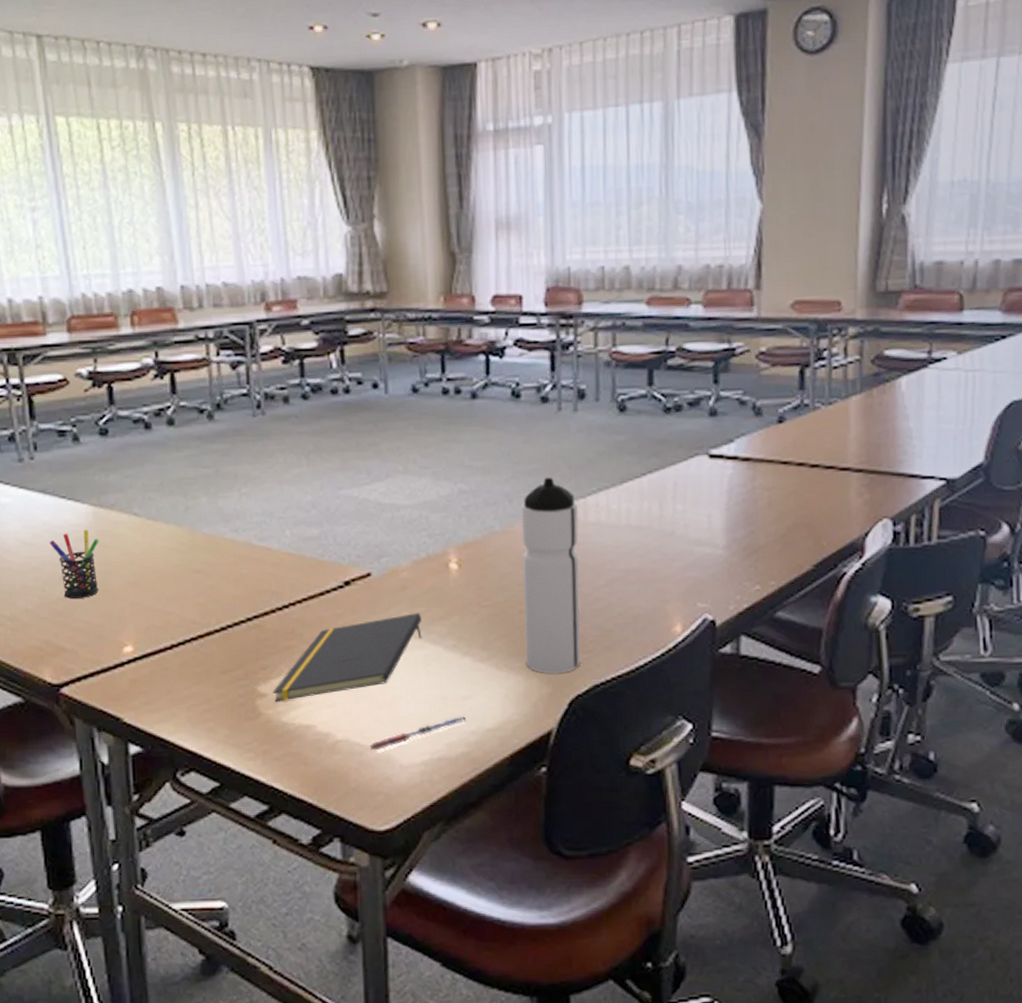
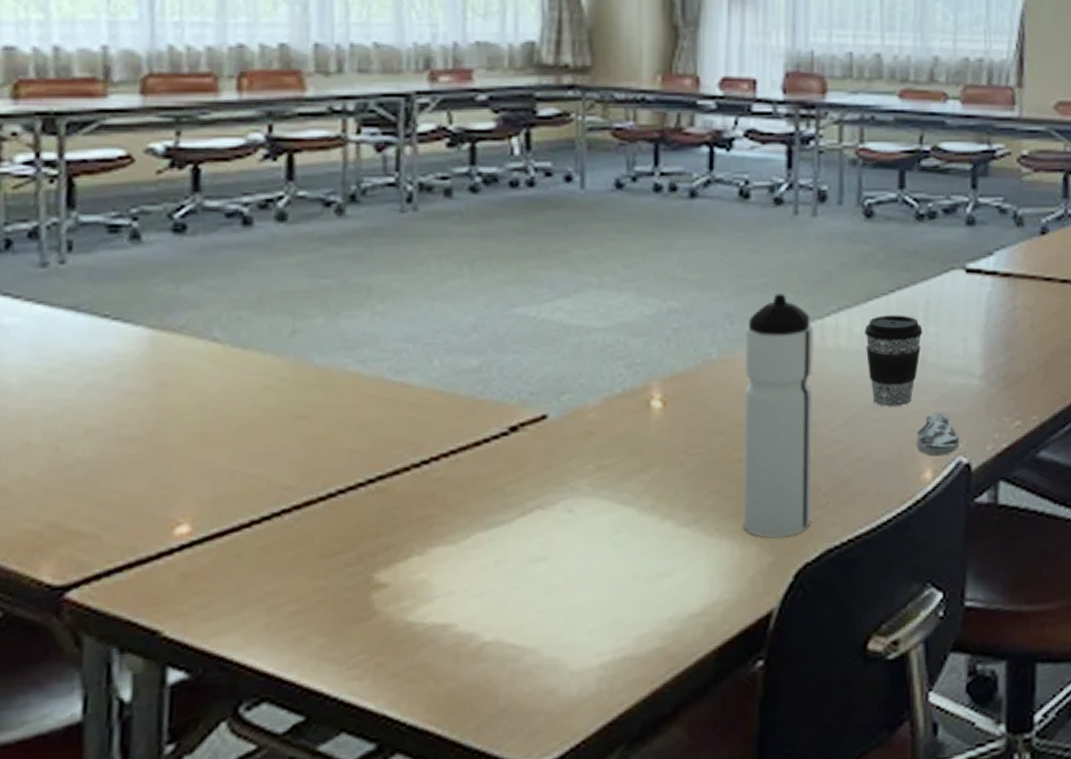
pen holder: present [49,530,99,599] -> none [74,362,155,460]
notepad: present [272,613,422,702] -> none [396,466,612,594]
pen: present [369,716,467,751] -> none [529,599,664,654]
coffee cup: none [621,494,672,571] -> present [864,315,923,407]
aerial map: none [668,577,705,613] -> present [917,412,959,457]

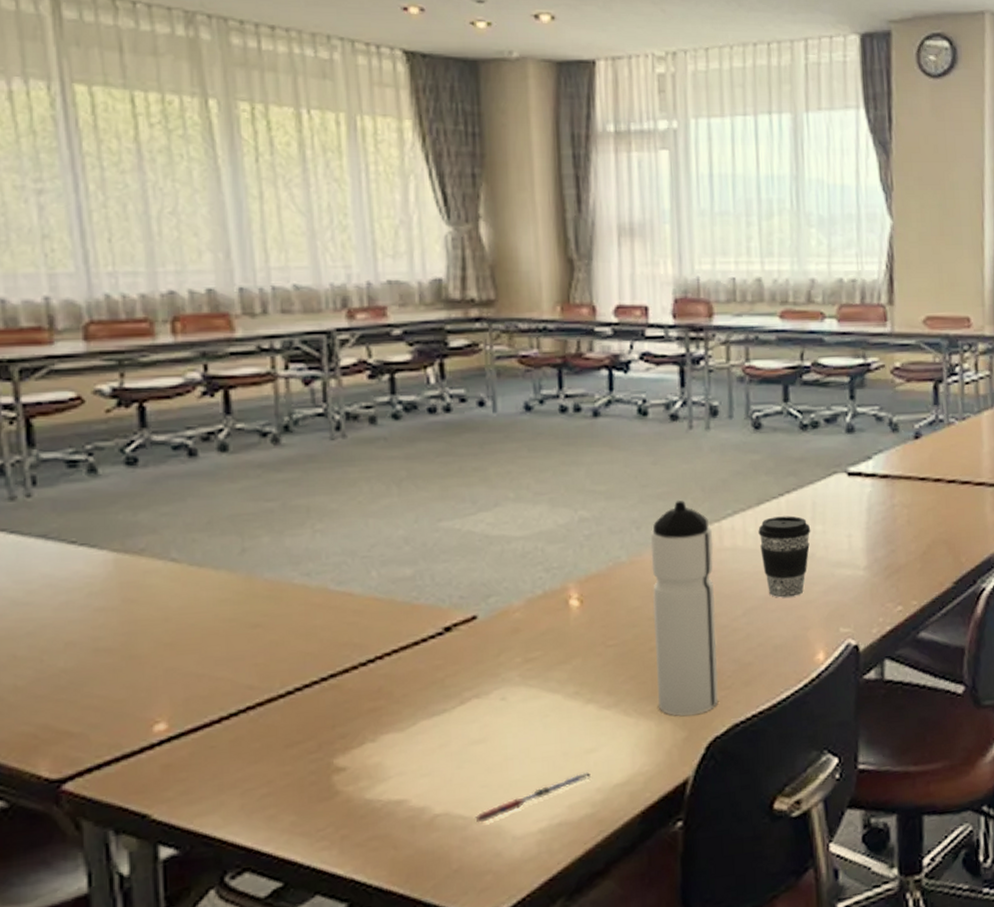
pen: none [529,599,664,654] -> present [475,772,592,823]
aerial map: present [917,412,959,457] -> none [809,601,848,640]

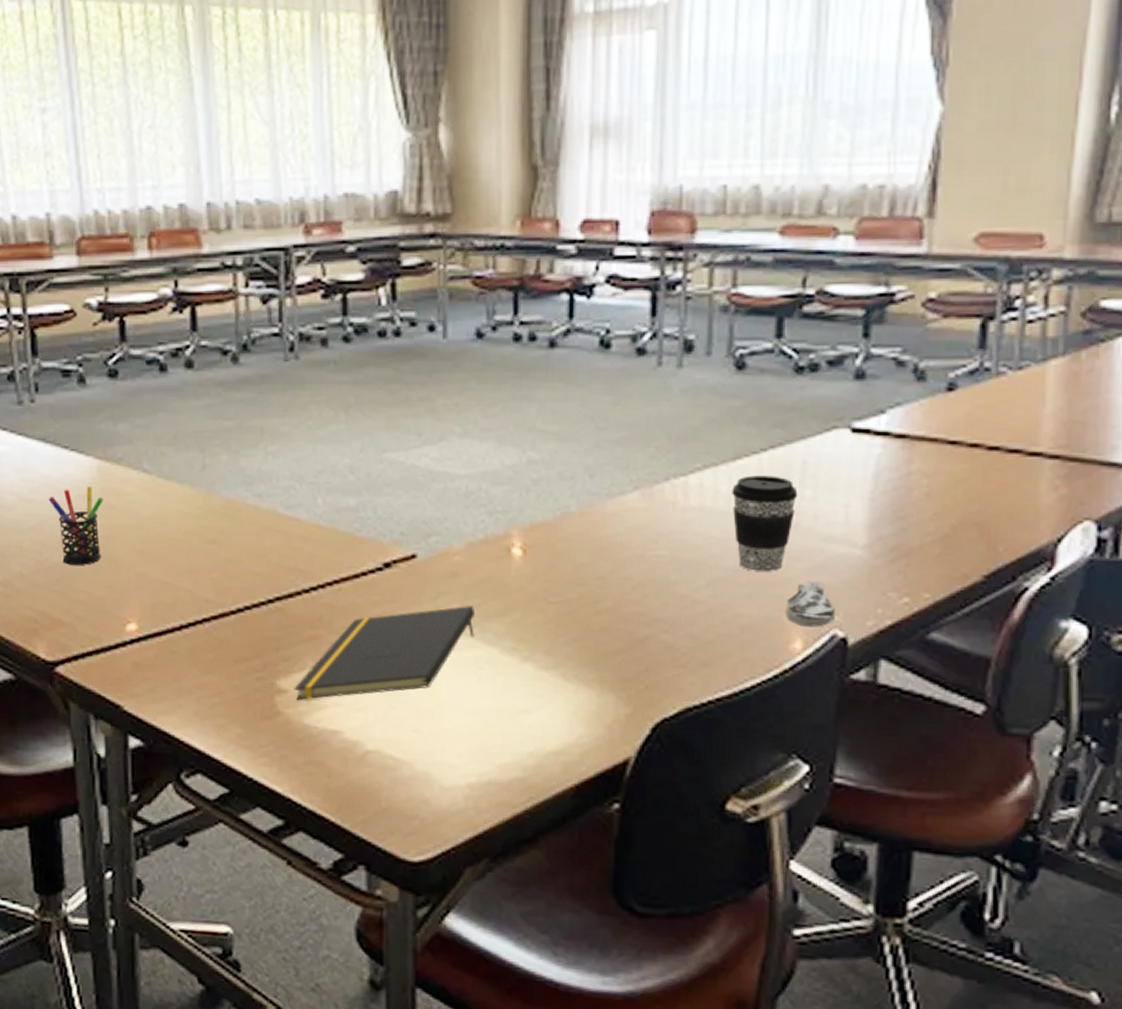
pen holder: none [51,582,122,669] -> present [48,487,104,565]
notepad: none [353,658,538,776] -> present [294,606,476,700]
pen: present [475,772,592,823] -> none [405,733,525,767]
water bottle: present [650,500,719,716] -> none [601,448,677,691]
aerial map: none [809,601,848,640] -> present [787,581,835,627]

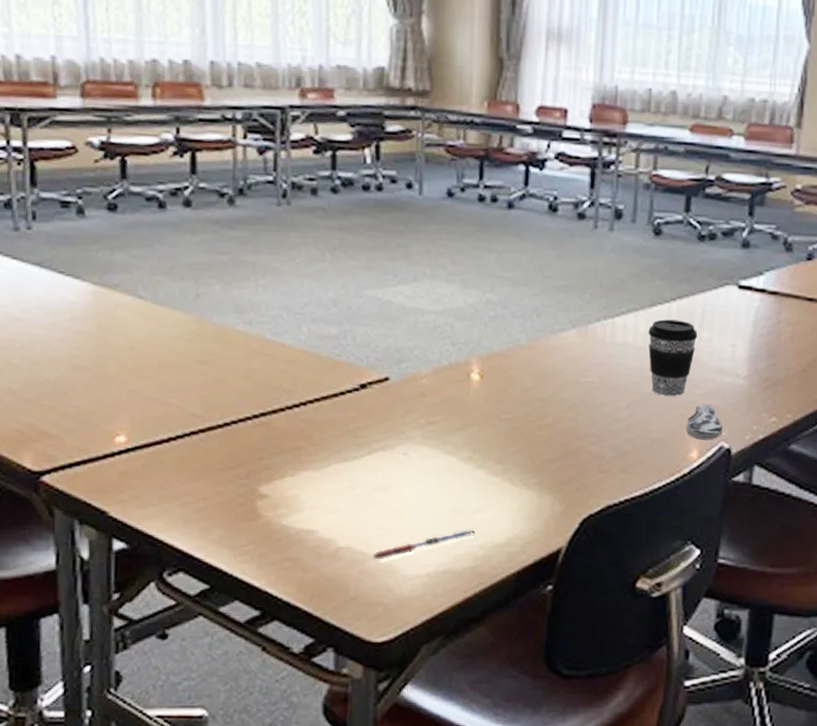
pen holder: present [48,487,104,565] -> none [41,309,98,382]
notepad: present [294,606,476,700] -> none [274,422,439,504]
pen: none [405,733,525,767] -> present [372,529,476,560]

